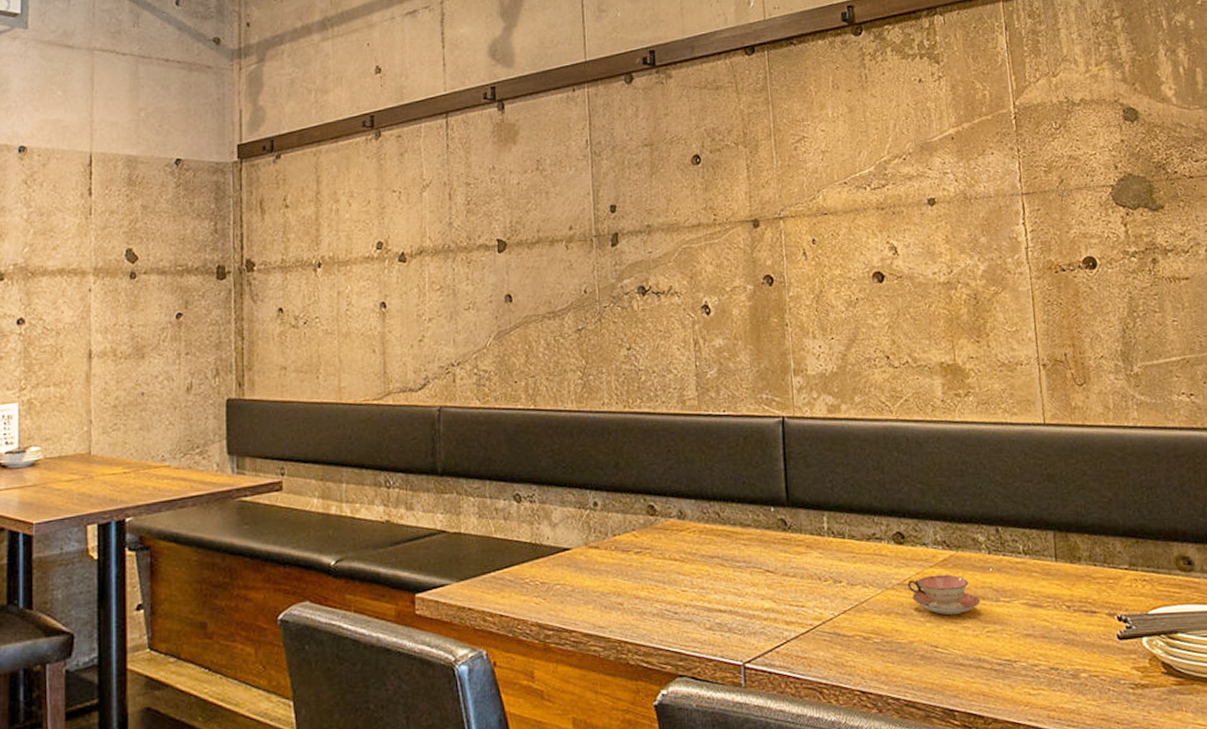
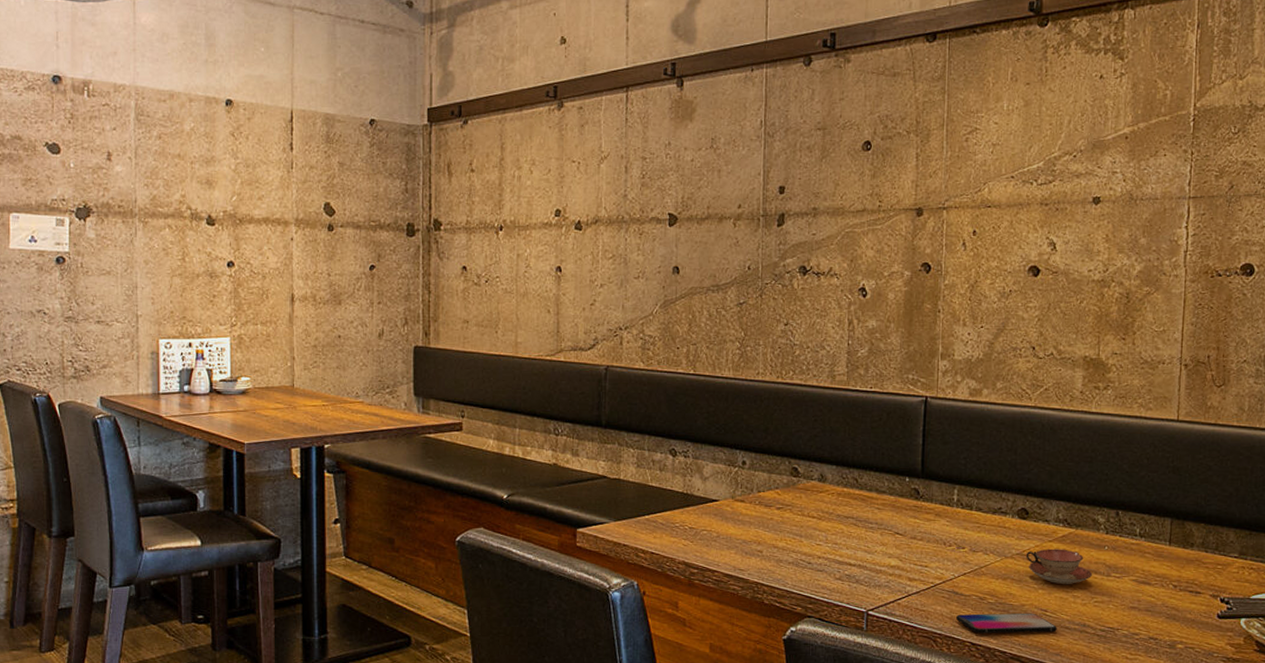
smartphone: none [841,650,951,680] -> present [956,612,1057,634]

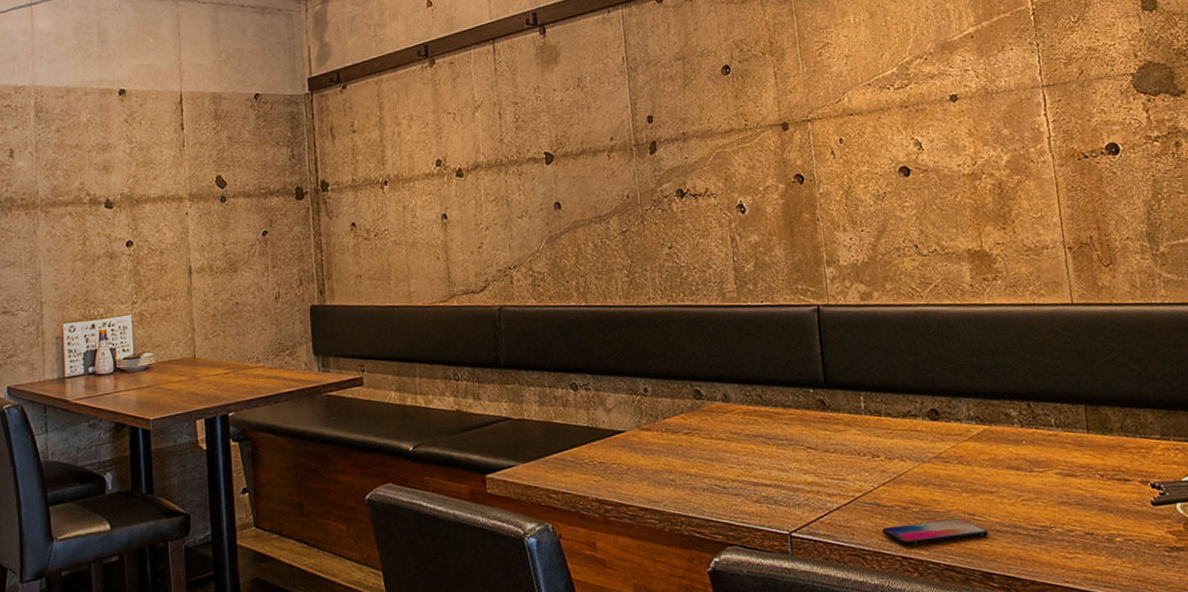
teacup: present [1025,548,1093,585] -> none [943,447,1016,486]

